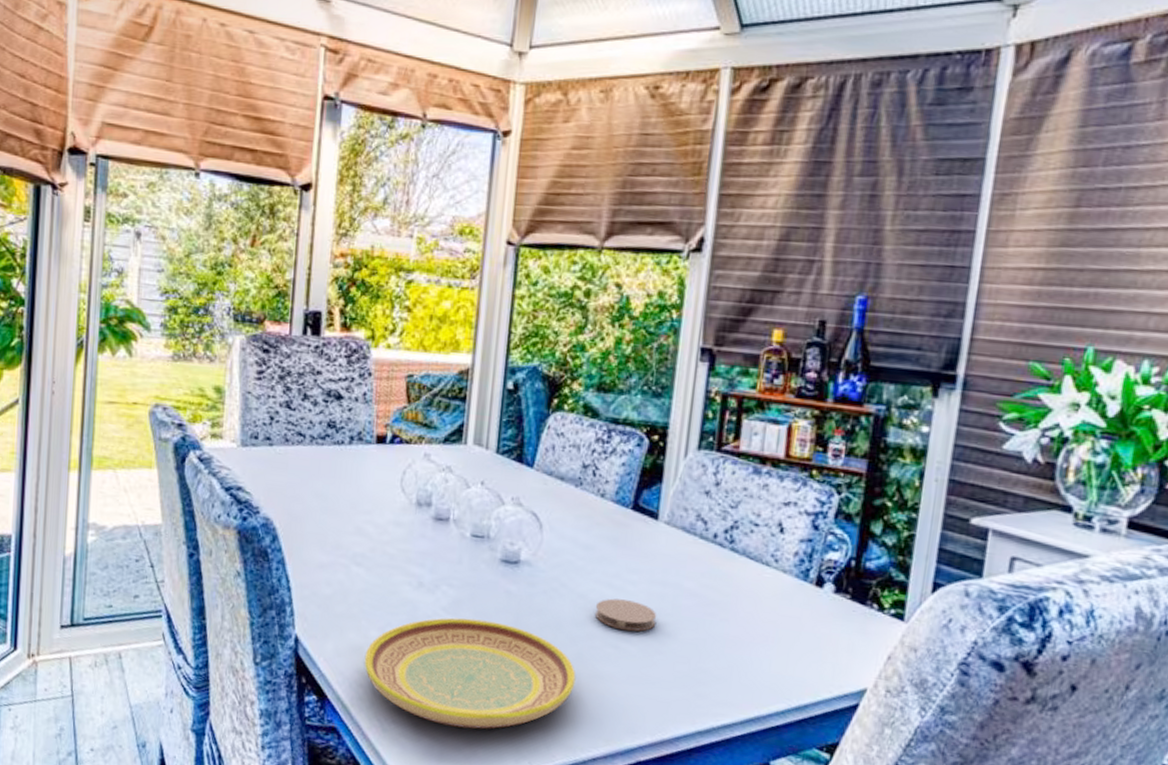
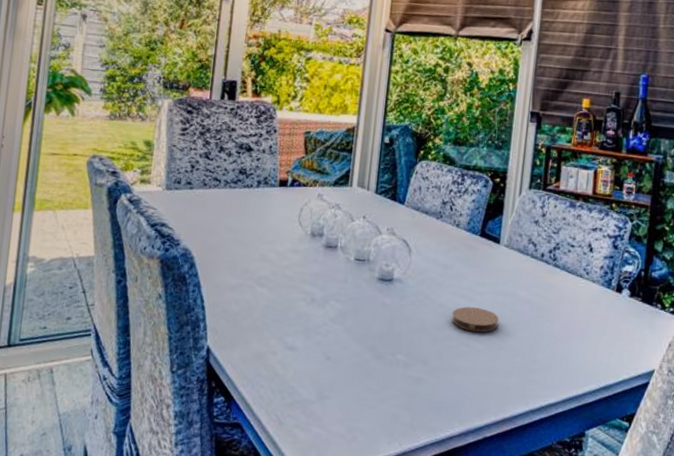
plate: present [364,617,576,730] -> none [265,326,437,418]

